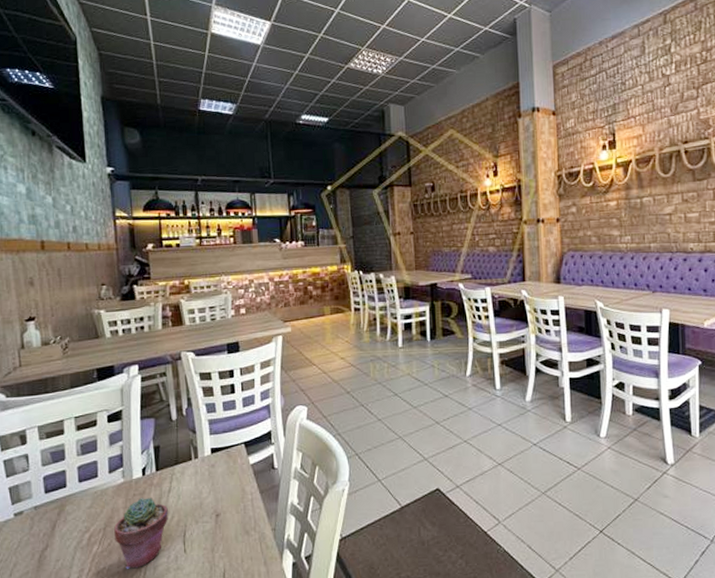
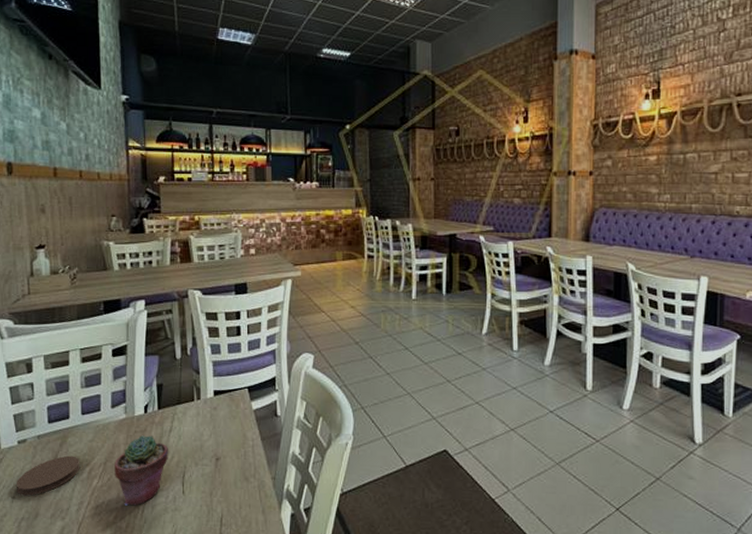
coaster: none [13,524,80,568] -> present [16,455,80,496]

